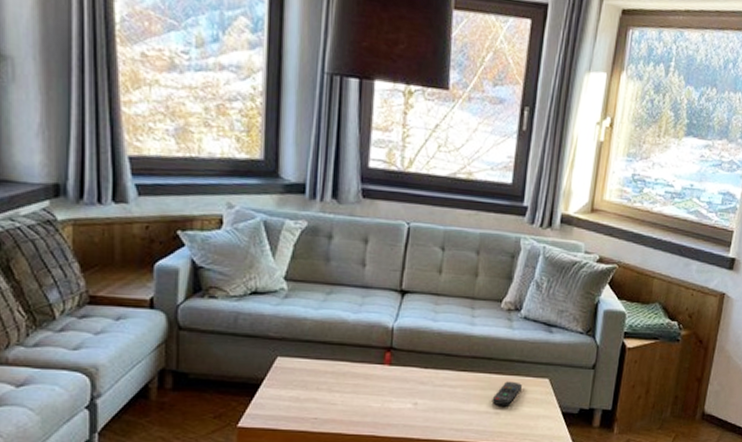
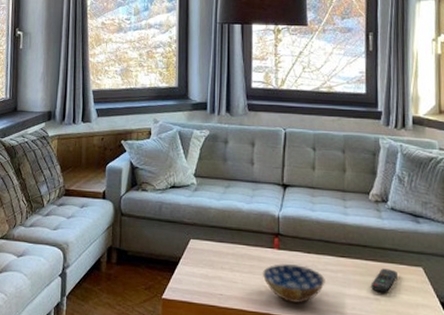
bowl: none [367,381,442,423] -> present [262,264,325,304]

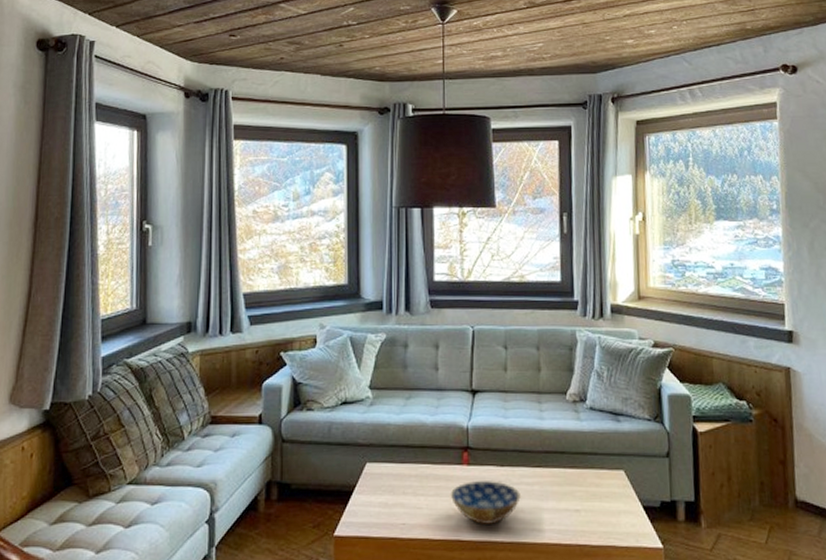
remote control: present [371,268,397,293] -> none [570,475,598,503]

